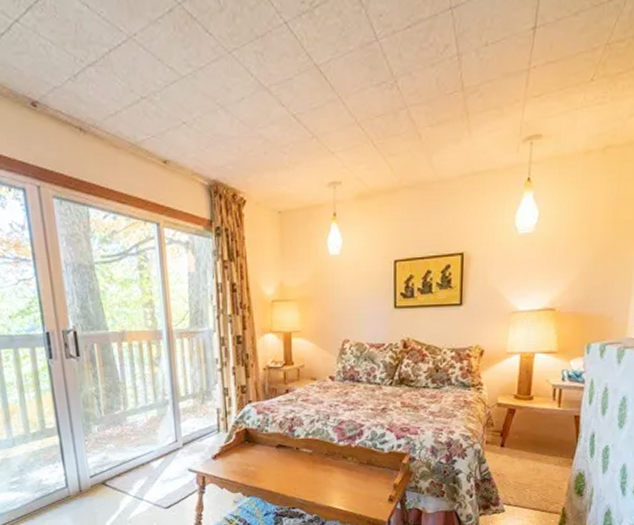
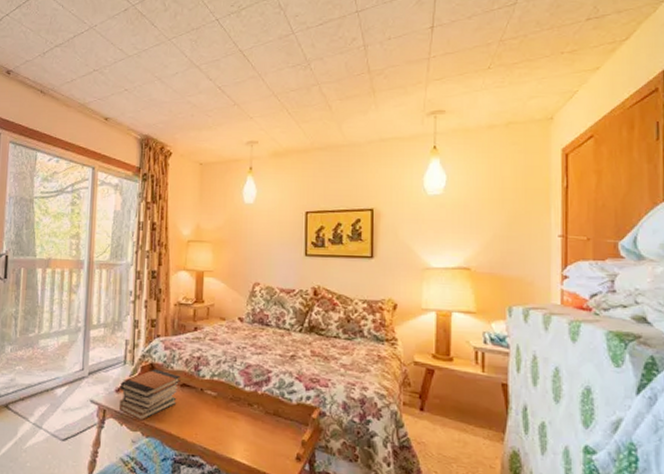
book stack: none [216,433,276,483] -> present [119,369,181,421]

